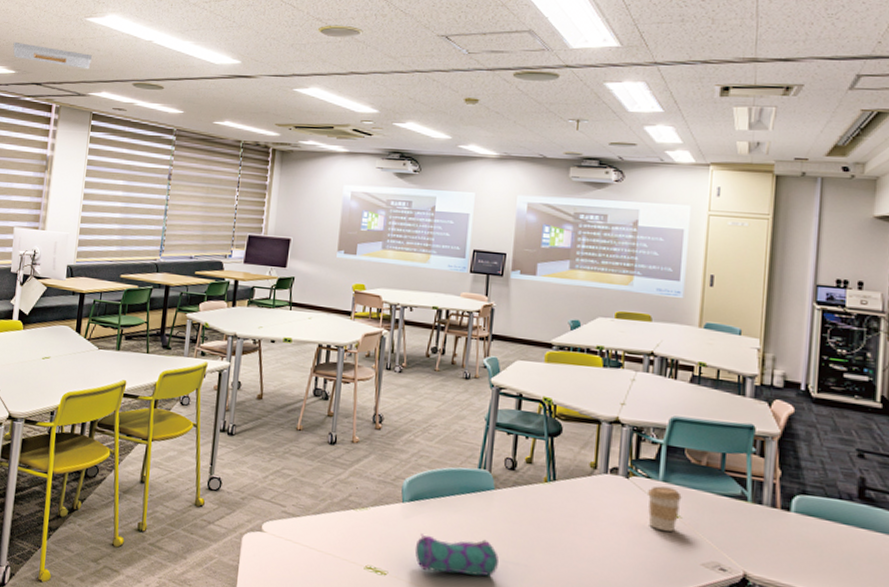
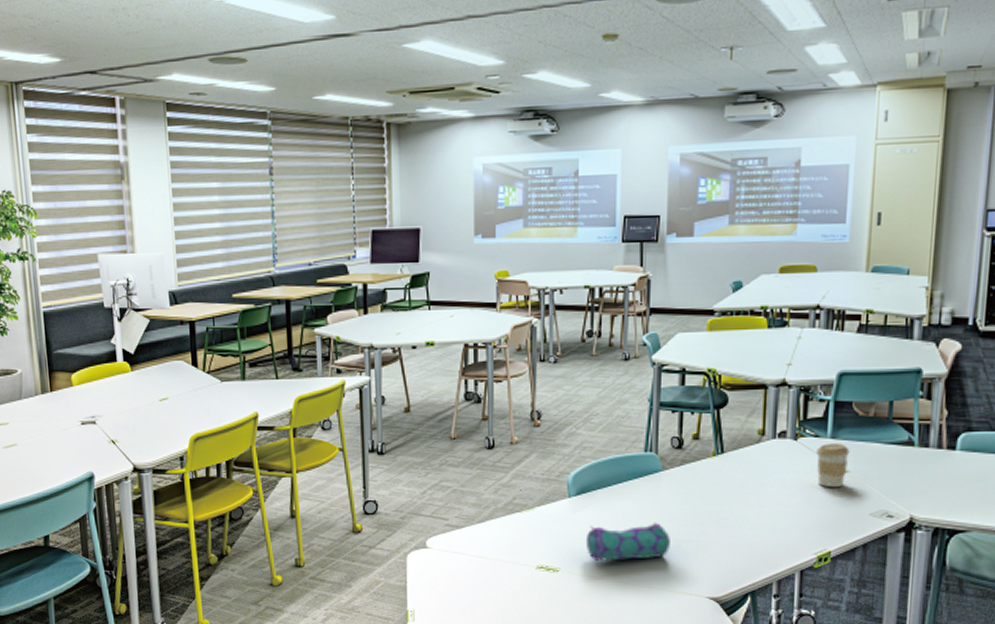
ceiling vent: present [13,41,92,70] -> none [51,19,153,47]

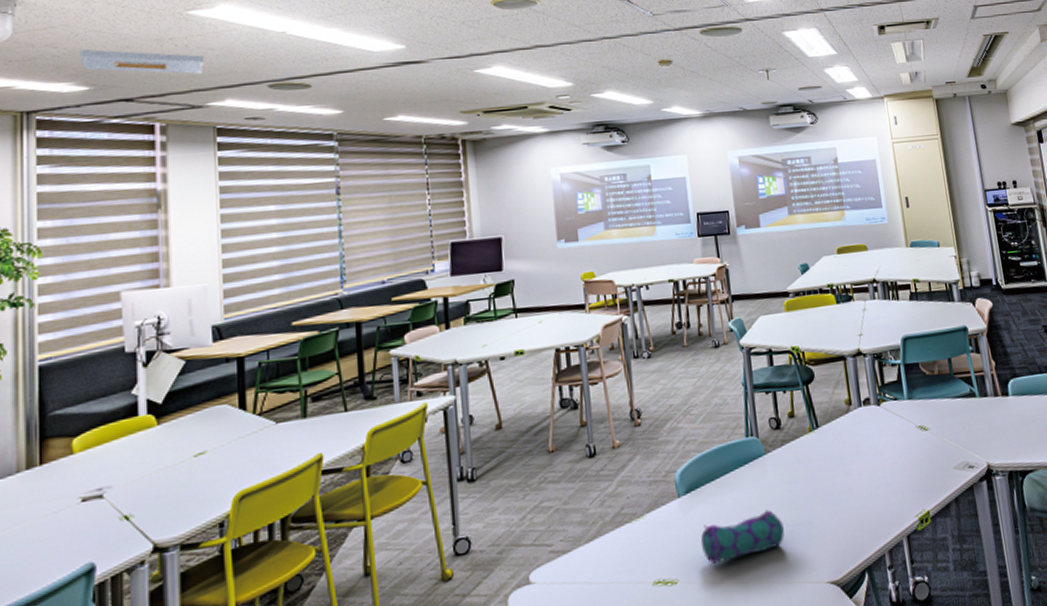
ceiling vent: none [51,19,153,47] -> present [80,49,204,75]
coffee cup: present [816,443,850,487] -> none [898,403,927,447]

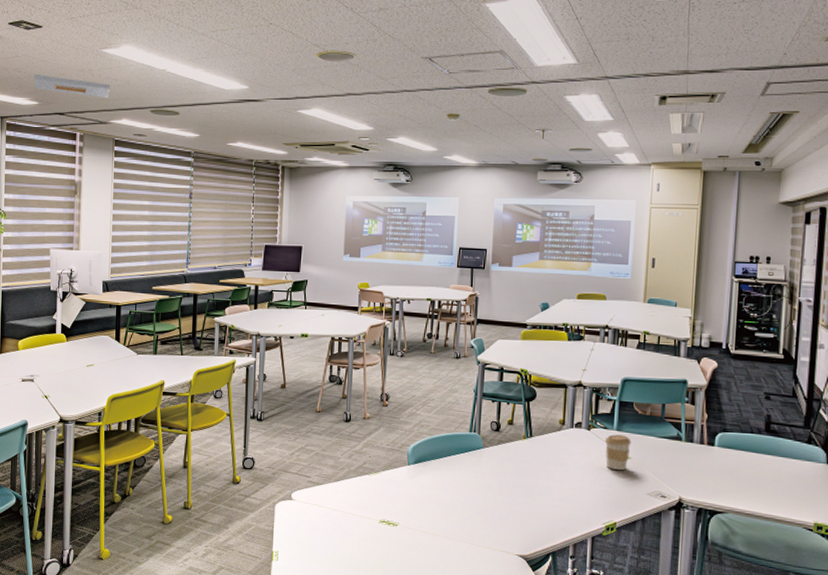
pencil case: present [700,509,785,564] -> none [420,489,488,520]
coffee cup: none [898,403,927,447] -> present [605,434,631,470]

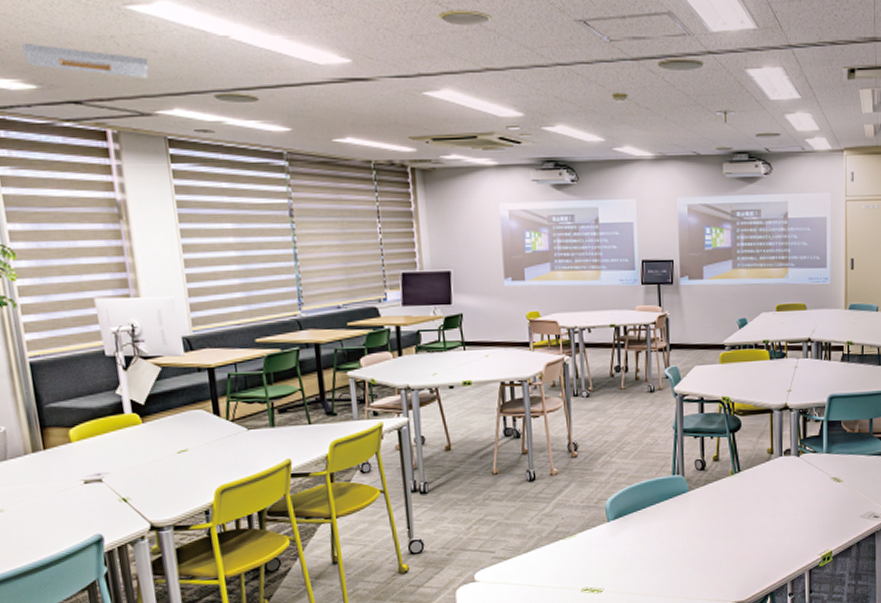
coffee cup: present [605,434,631,470] -> none [816,457,842,495]

